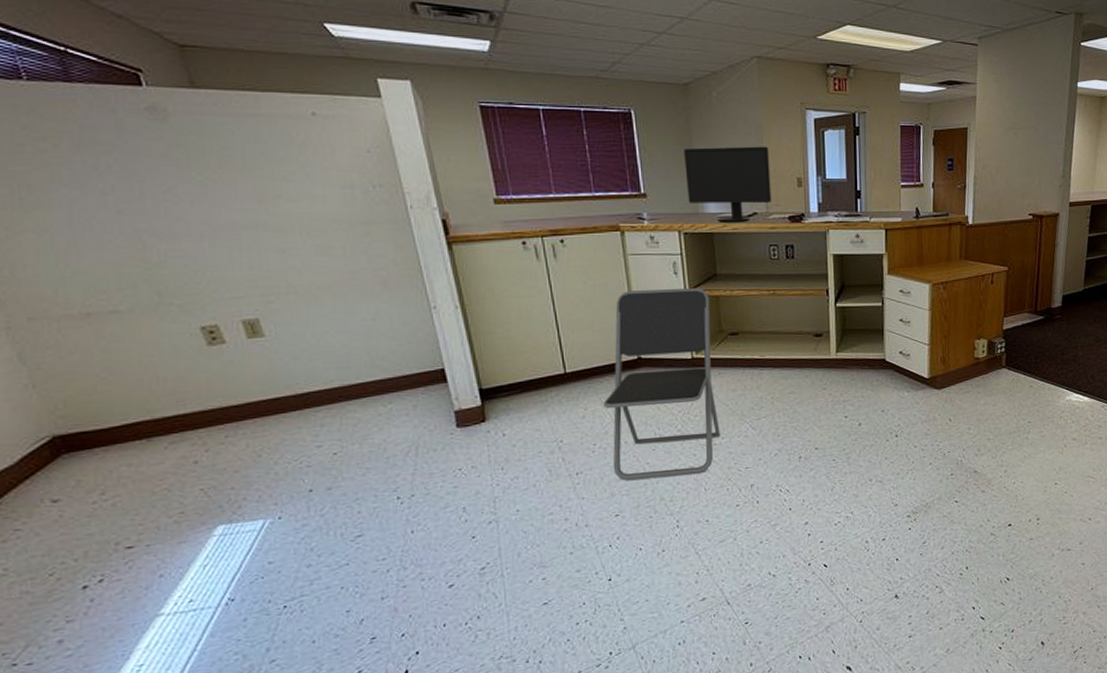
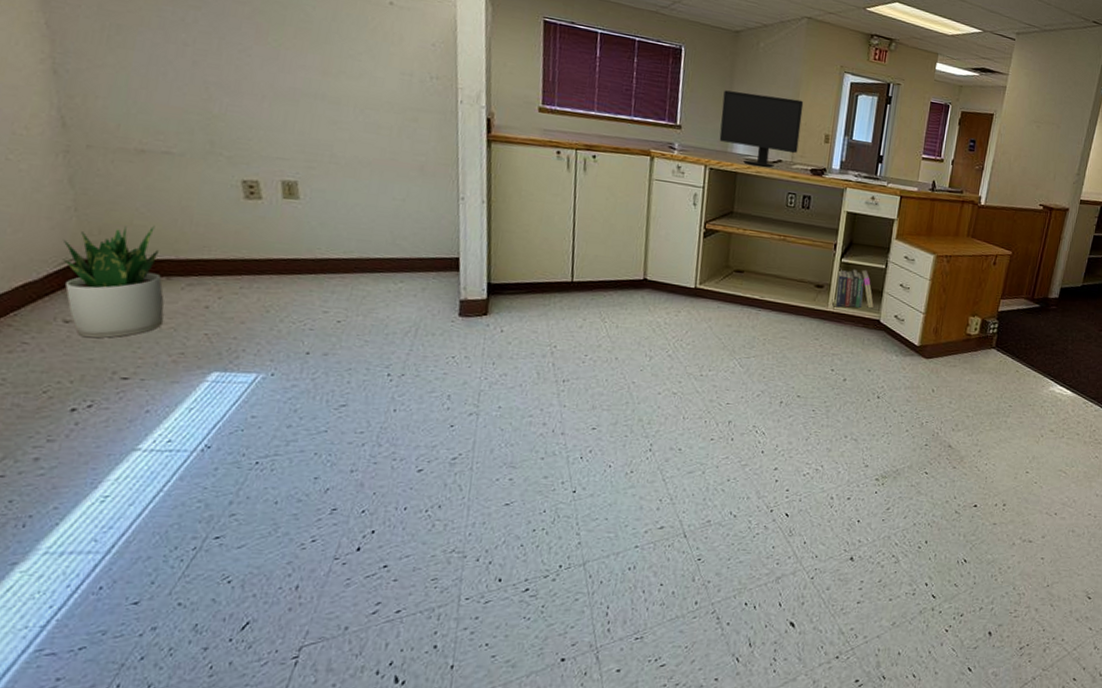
planter: none [28,389,155,514] -> present [62,225,164,339]
folding chair: present [603,287,720,481] -> none [599,213,723,401]
books: none [833,310,876,354] -> present [831,267,874,309]

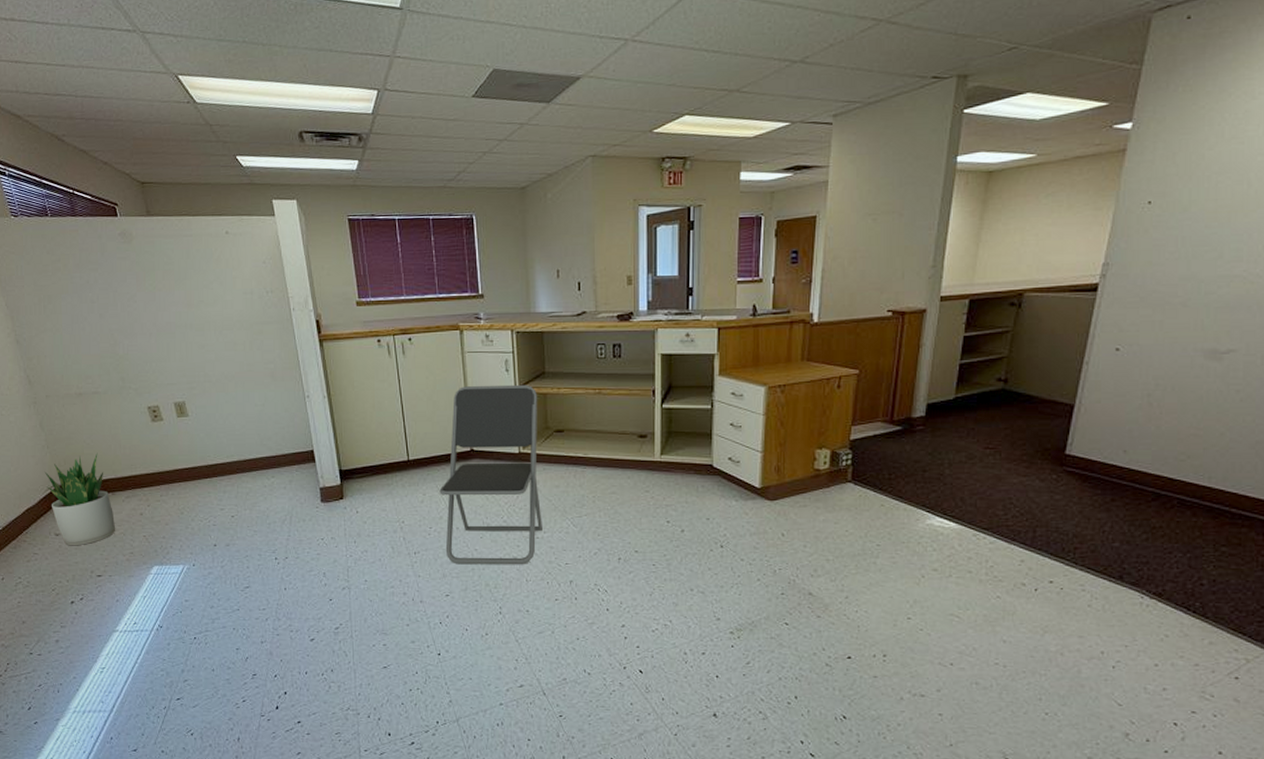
folding chair: none [599,213,723,401] -> present [439,384,542,565]
computer monitor: present [719,90,804,168] -> none [519,245,601,321]
books: present [831,267,874,309] -> none [657,412,703,456]

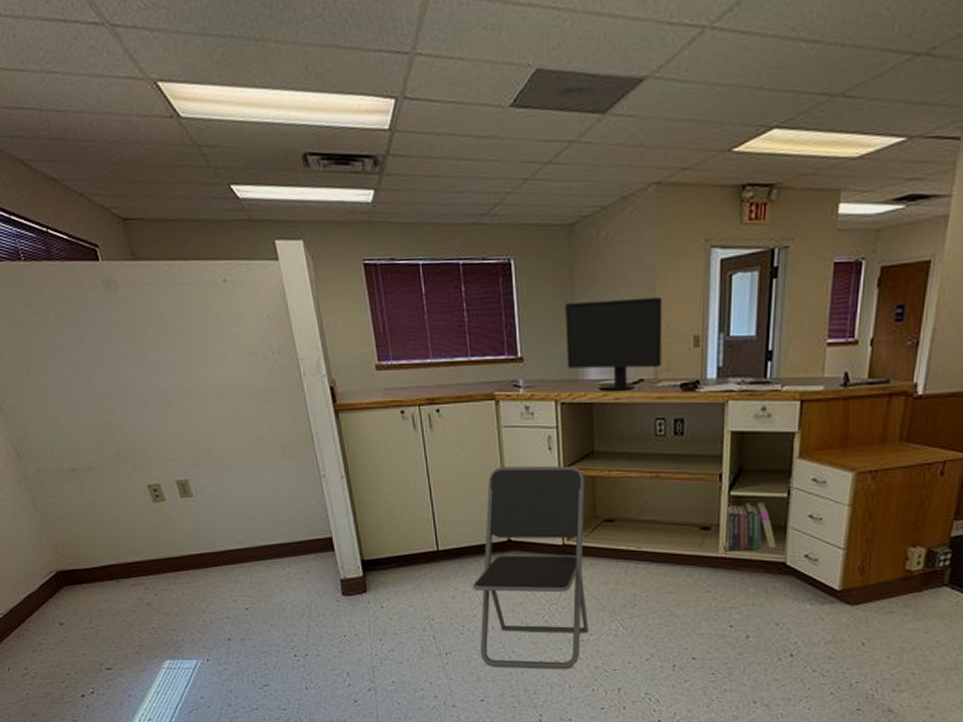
planter: present [44,452,116,546] -> none [42,535,123,637]
computer monitor: none [519,245,601,321] -> present [565,297,663,391]
books: none [657,412,703,456] -> present [722,501,776,552]

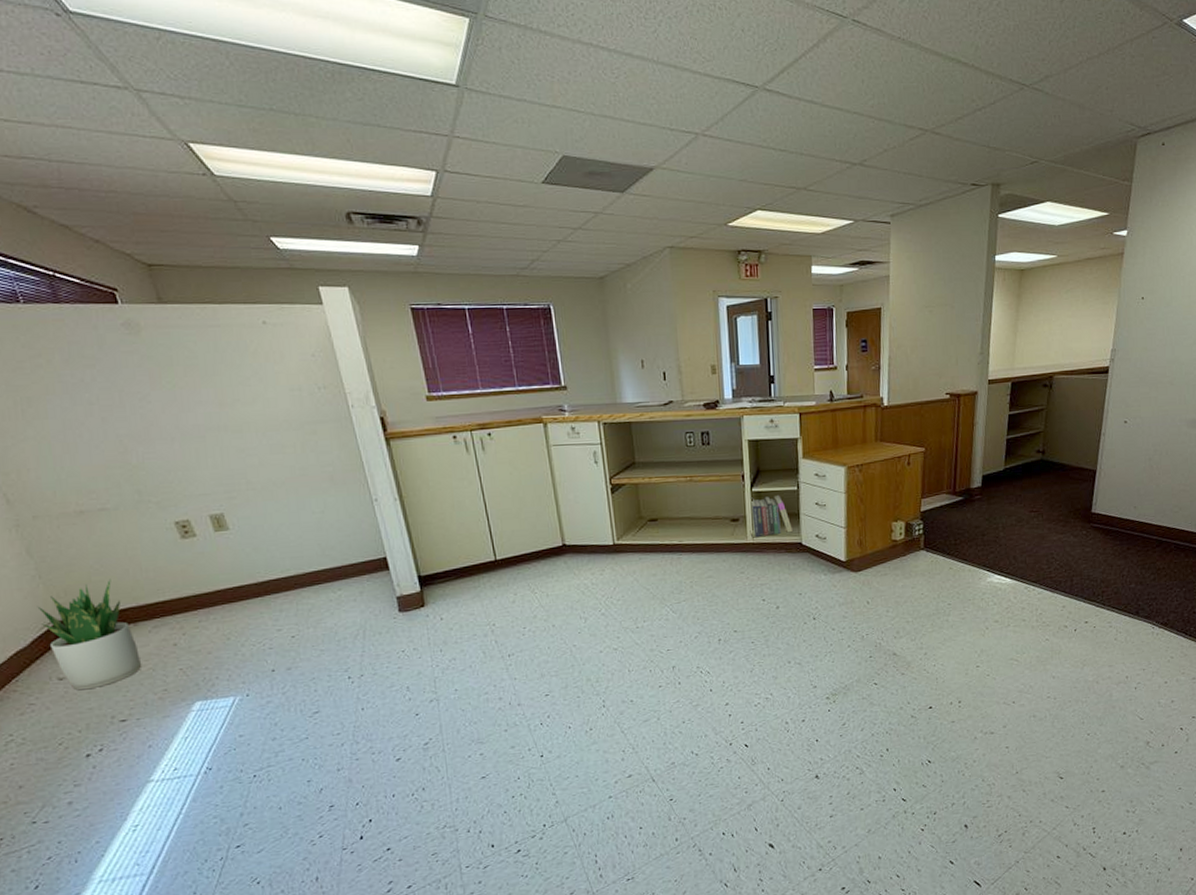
planter: none [42,535,123,637] -> present [37,578,142,691]
folding chair: present [473,465,588,669] -> none [531,475,642,663]
computer monitor: present [565,297,663,391] -> none [601,335,687,412]

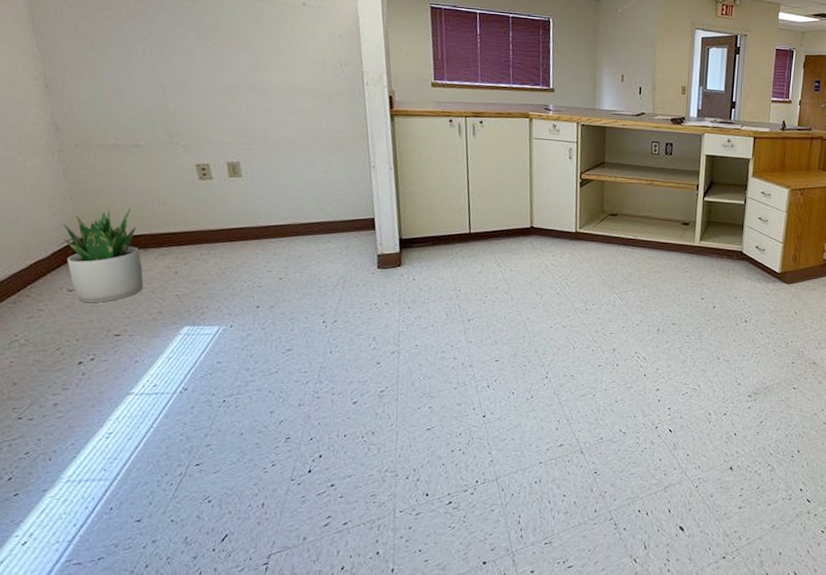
books: present [750,494,793,538] -> none [697,206,736,242]

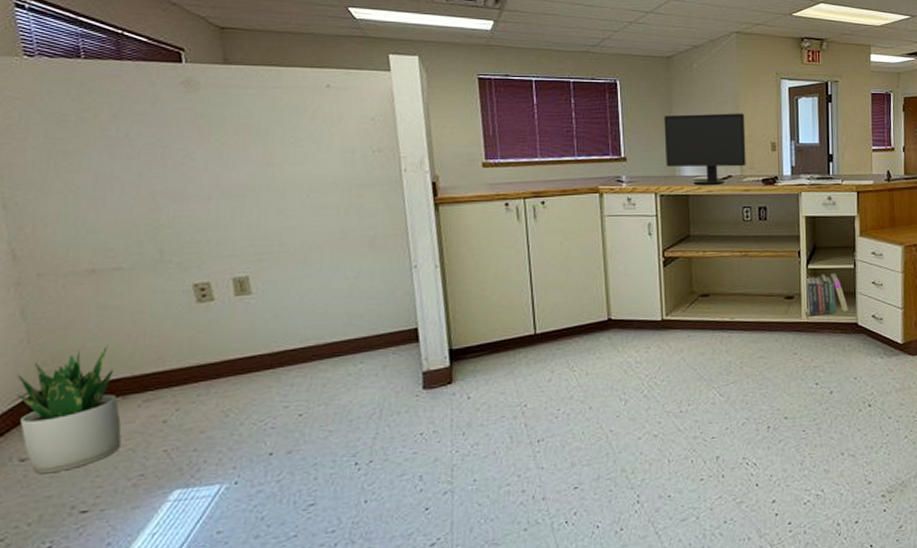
computer monitor: none [588,54,661,120] -> present [664,113,746,185]
books: none [697,206,736,242] -> present [804,272,848,317]

